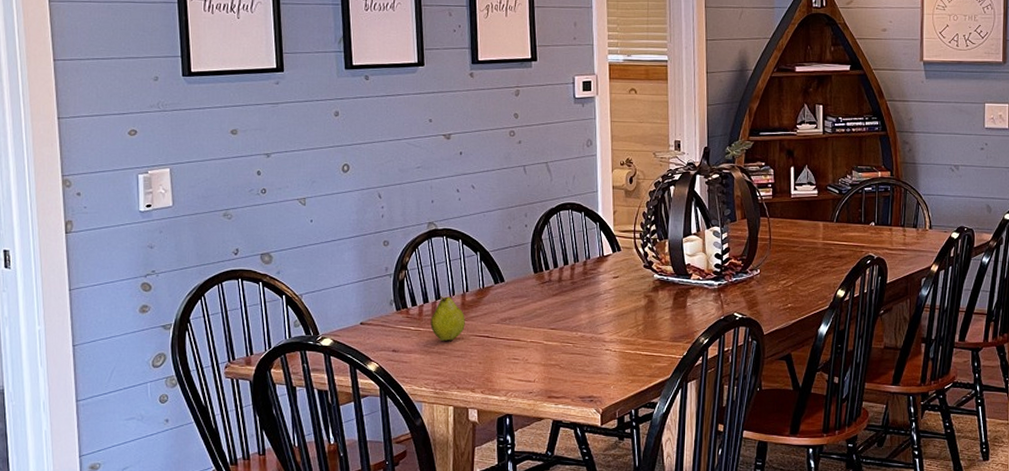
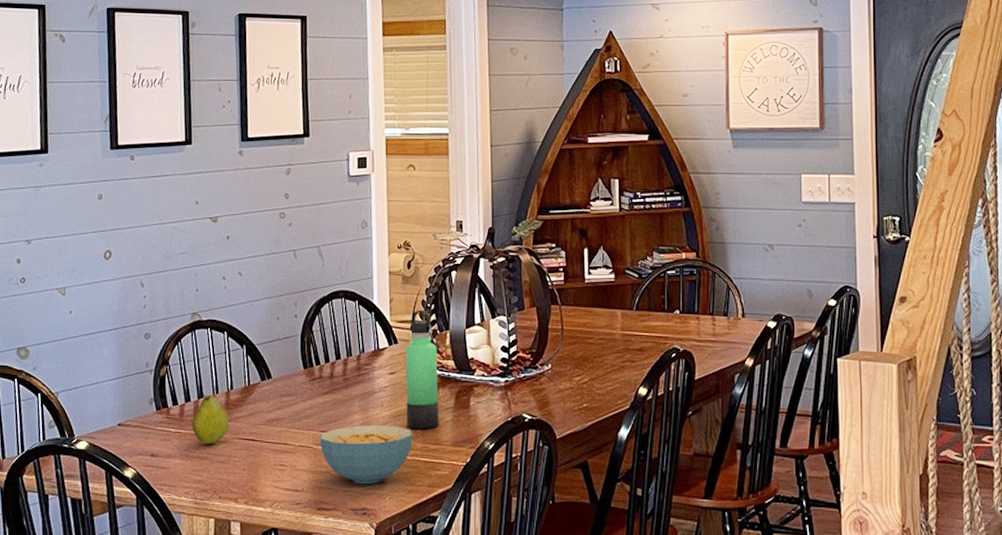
cereal bowl: none [549,323,635,376] -> present [319,424,413,485]
thermos bottle: none [627,220,659,327] -> present [405,309,439,429]

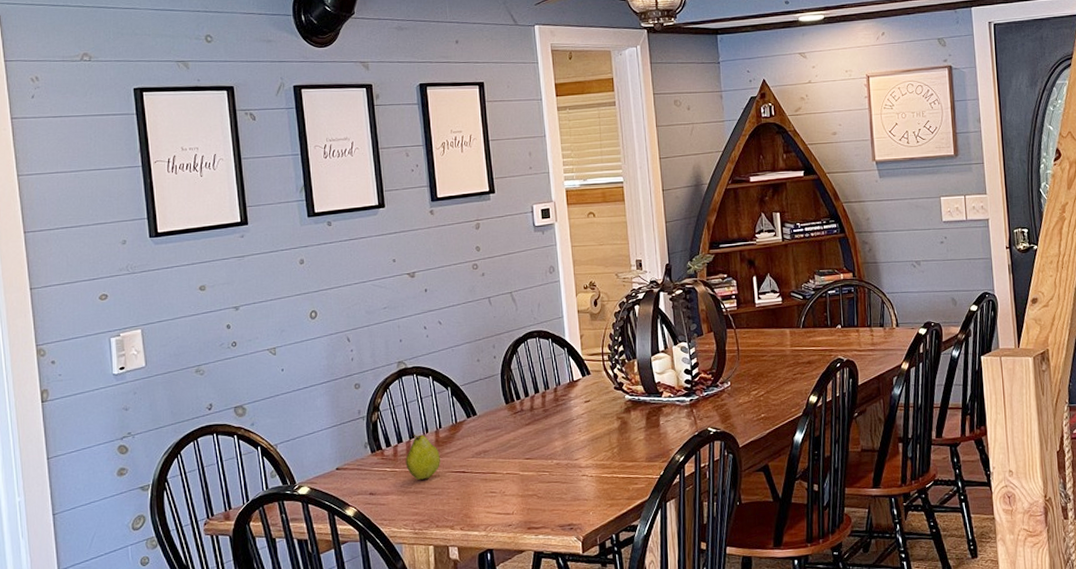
cereal bowl: present [319,424,413,485] -> none [525,448,610,503]
thermos bottle: present [405,309,439,429] -> none [597,342,633,450]

